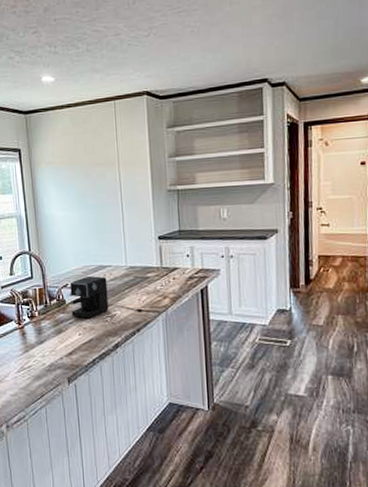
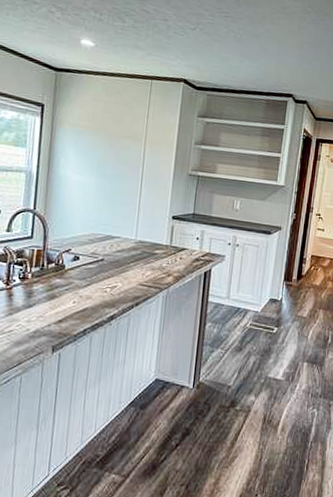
coffee maker: present [70,275,143,319] -> none [69,243,145,287]

